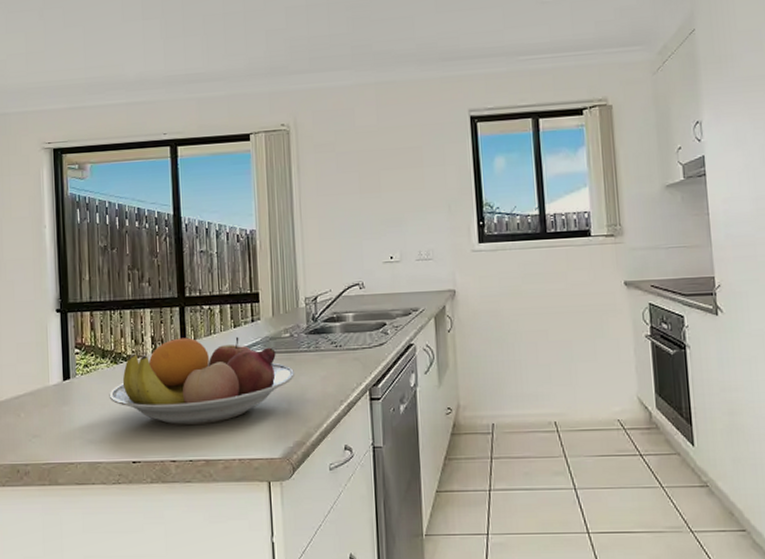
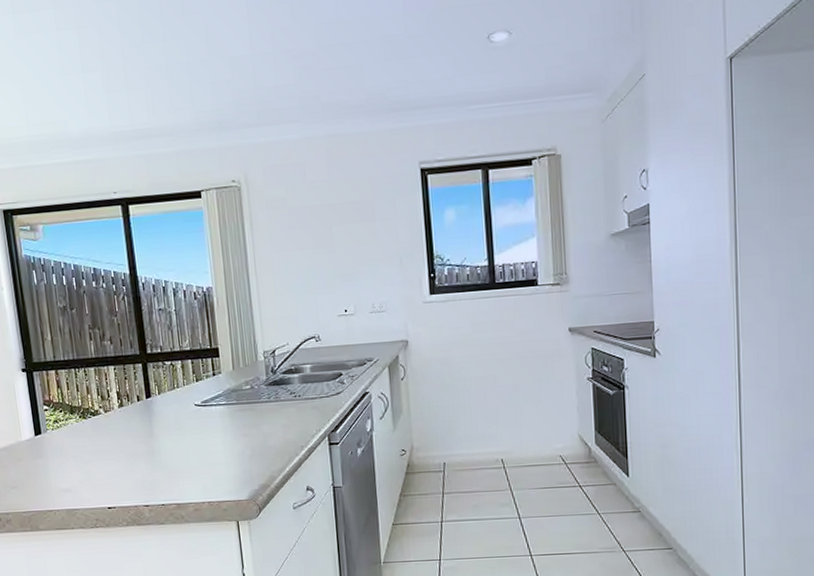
fruit bowl: present [109,336,296,425] -> none [80,390,258,473]

